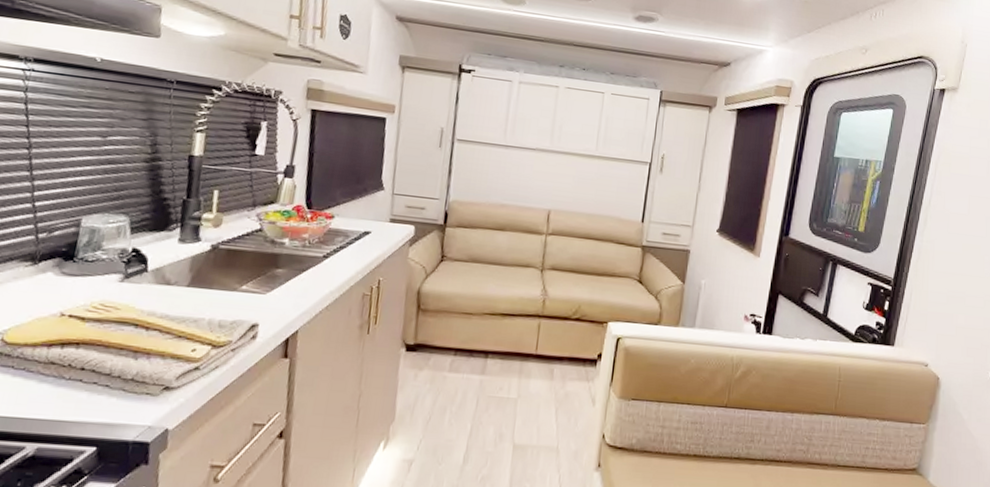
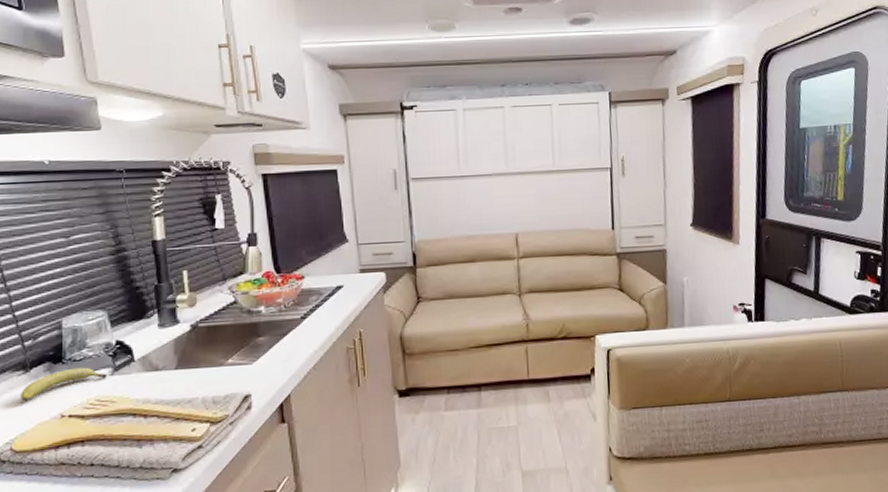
fruit: none [23,268,117,294] -> present [21,367,107,402]

